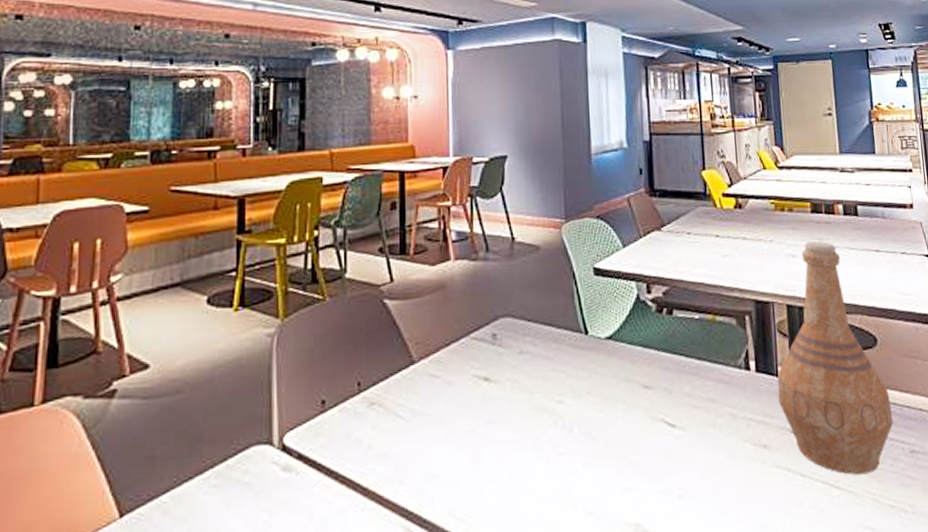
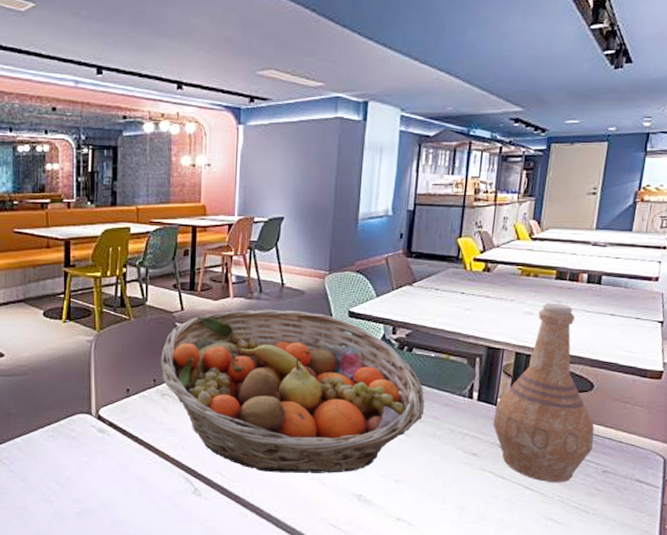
fruit basket: none [366,271,698,506] -> present [160,309,425,473]

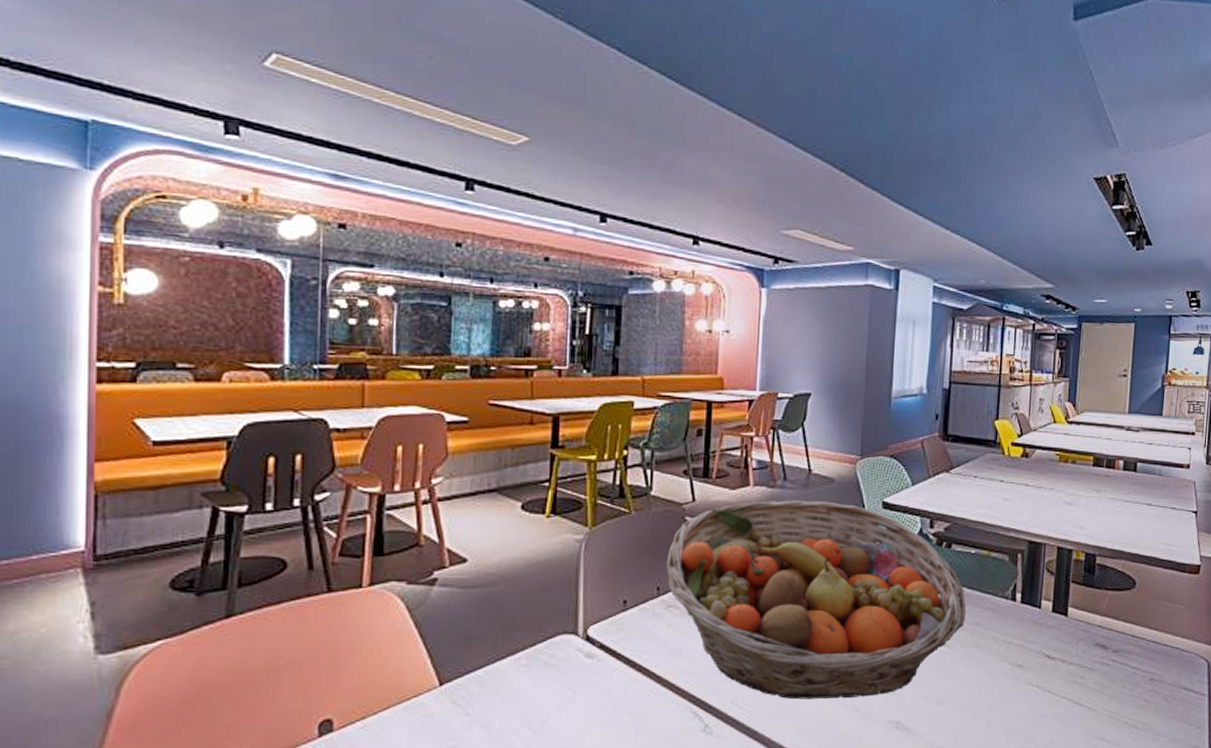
vase: present [493,302,595,483] -> none [1038,491,1139,696]

